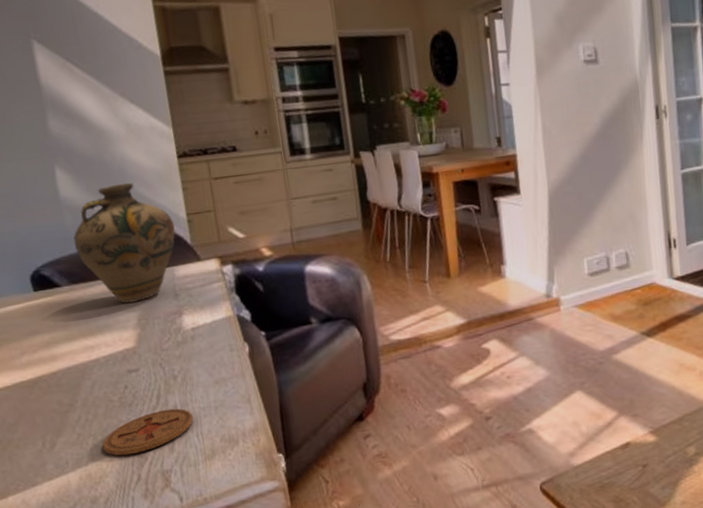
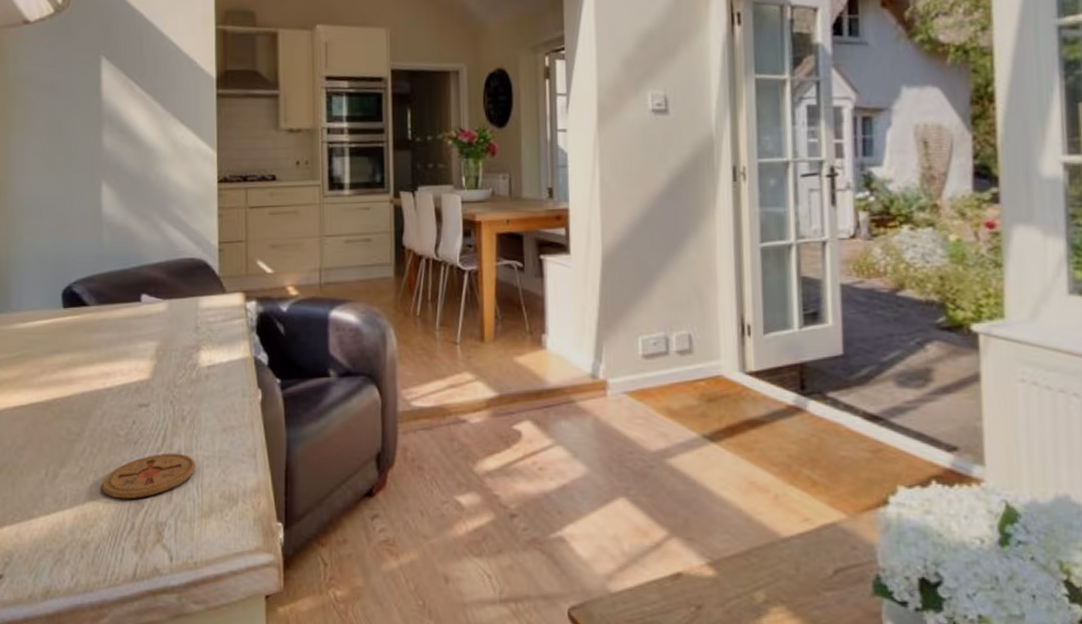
jug: present [73,182,176,304] -> none [107,204,206,332]

